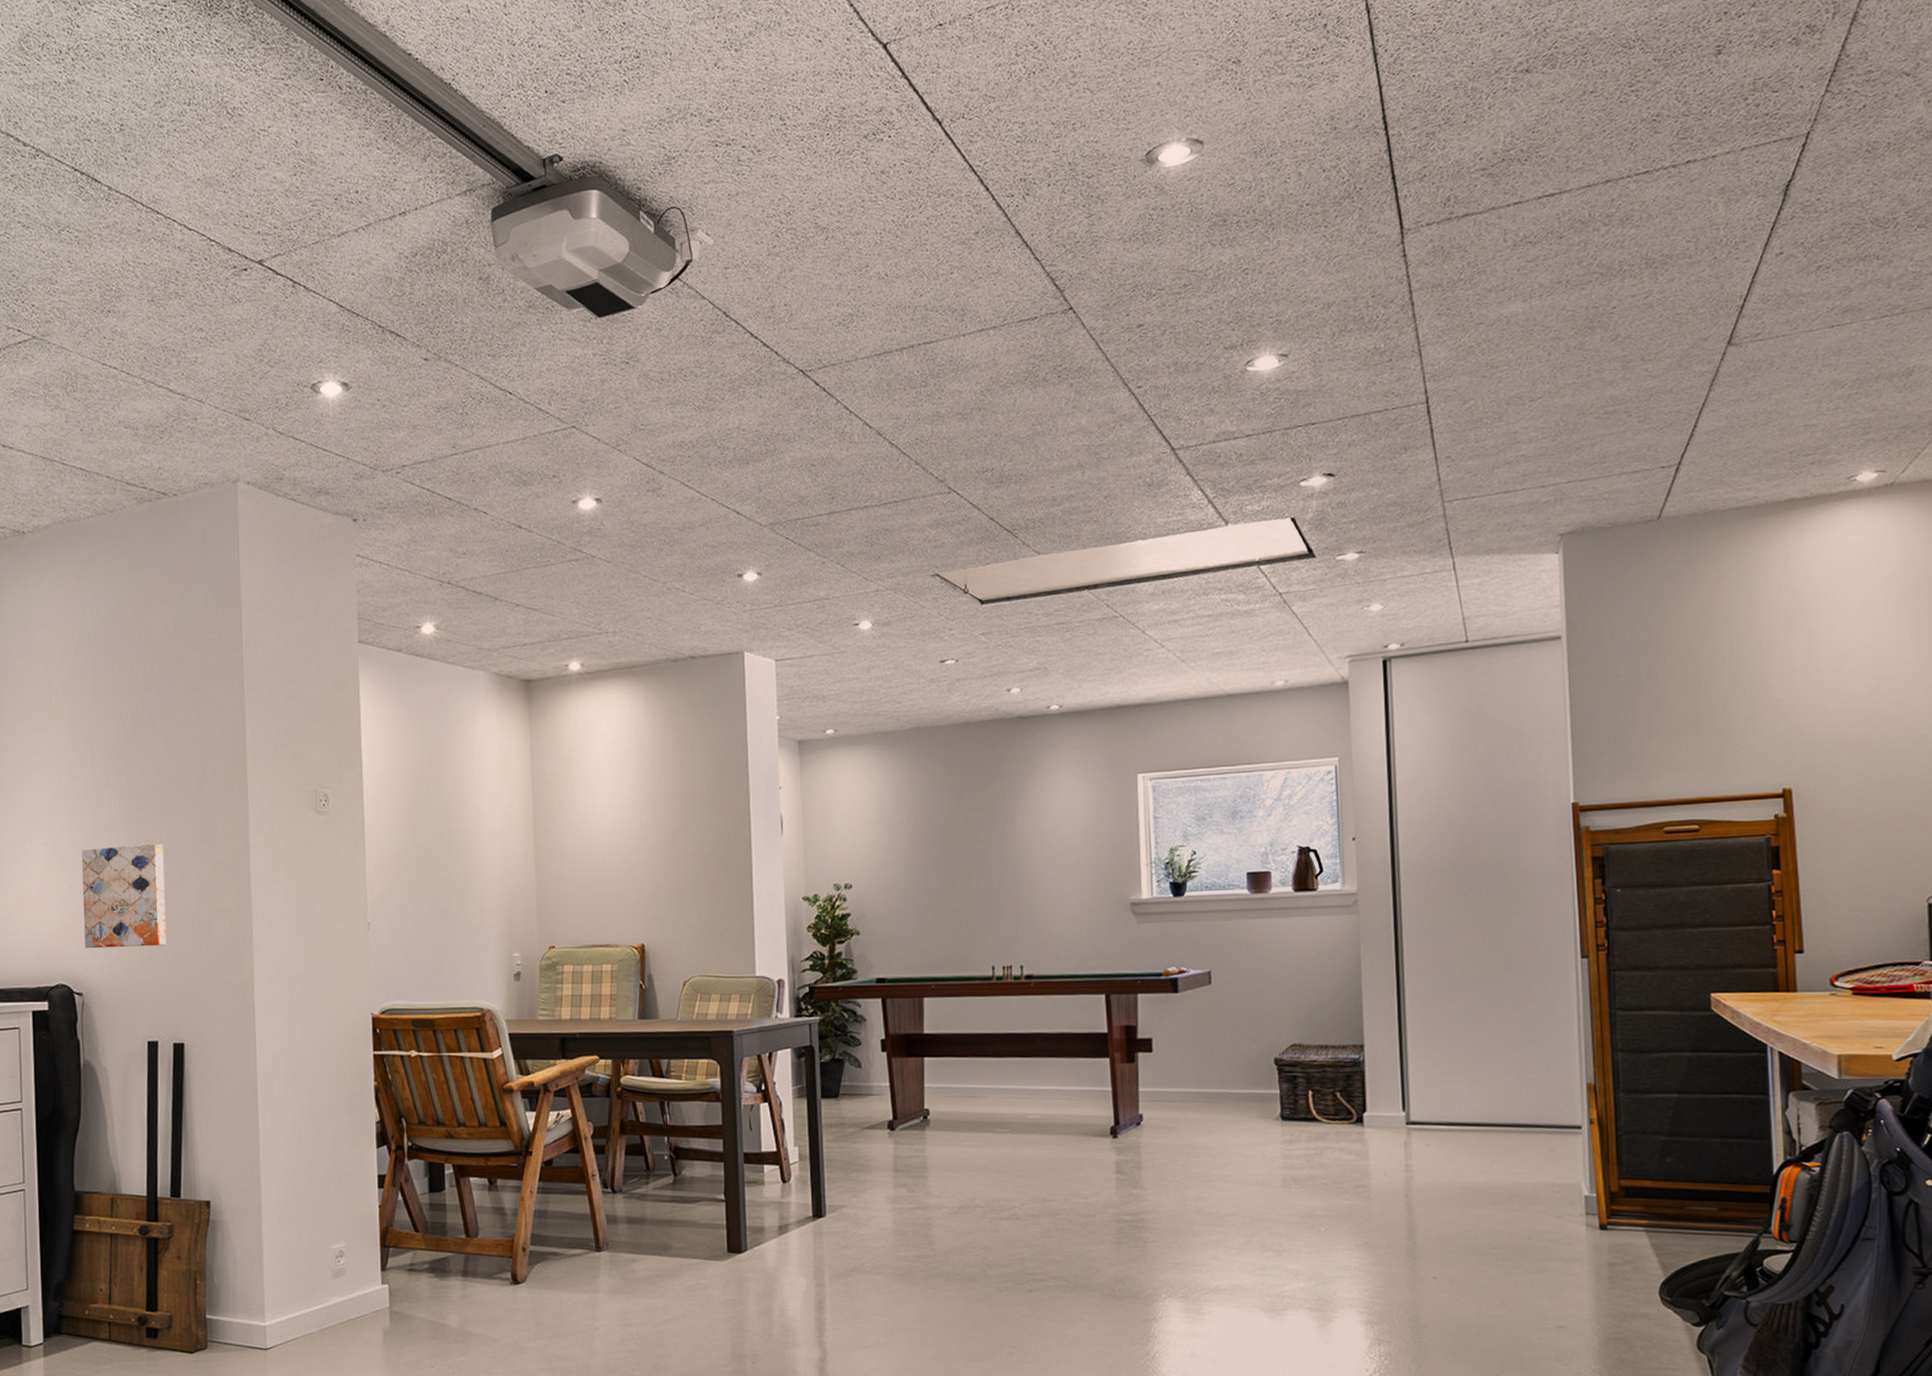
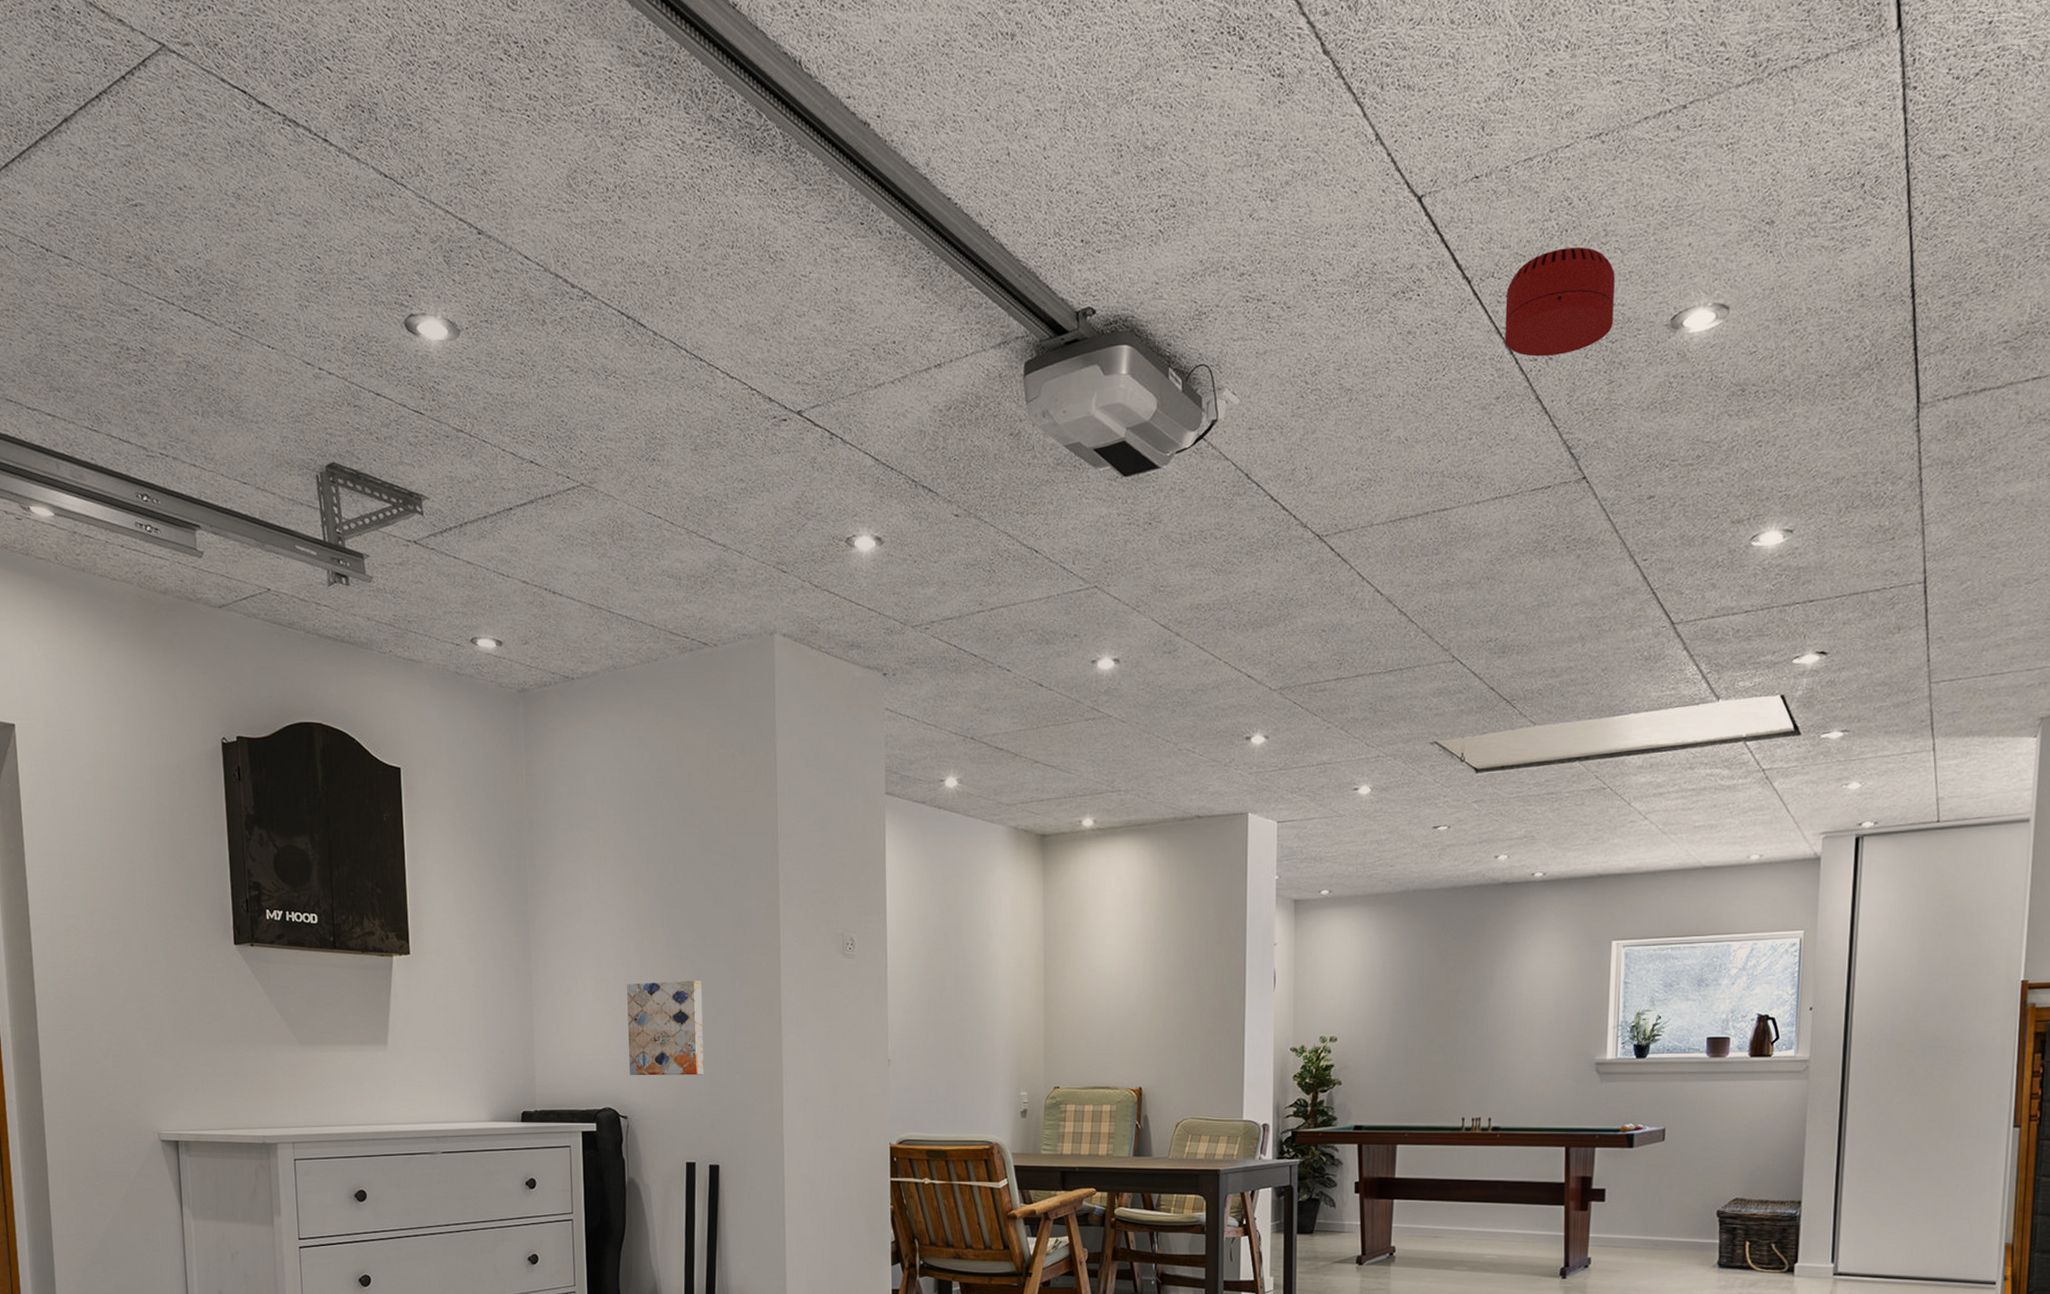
smoke detector: none [978,88,1088,193] -> present [1505,248,1615,357]

